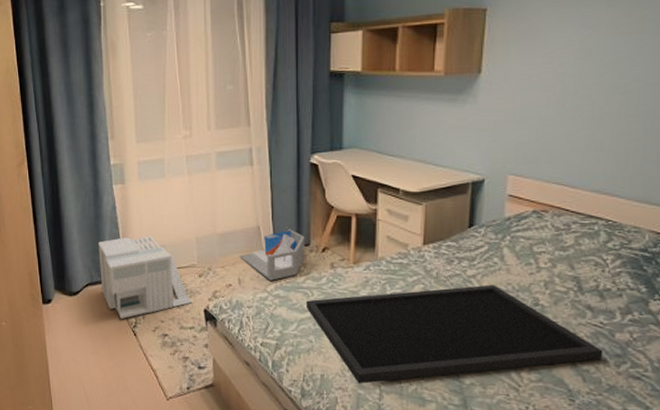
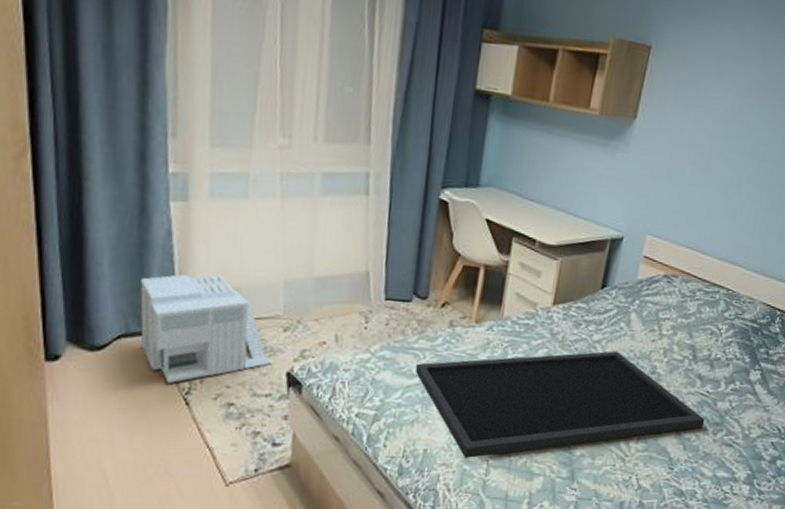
storage bin: present [239,227,305,281] -> none [340,275,423,339]

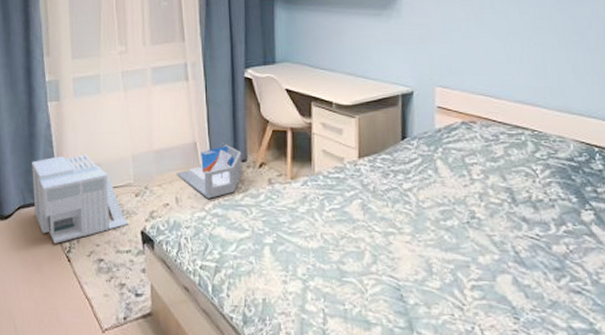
storage bin: none [340,275,423,339] -> present [176,142,243,199]
tray: present [416,351,705,459] -> none [245,198,543,308]

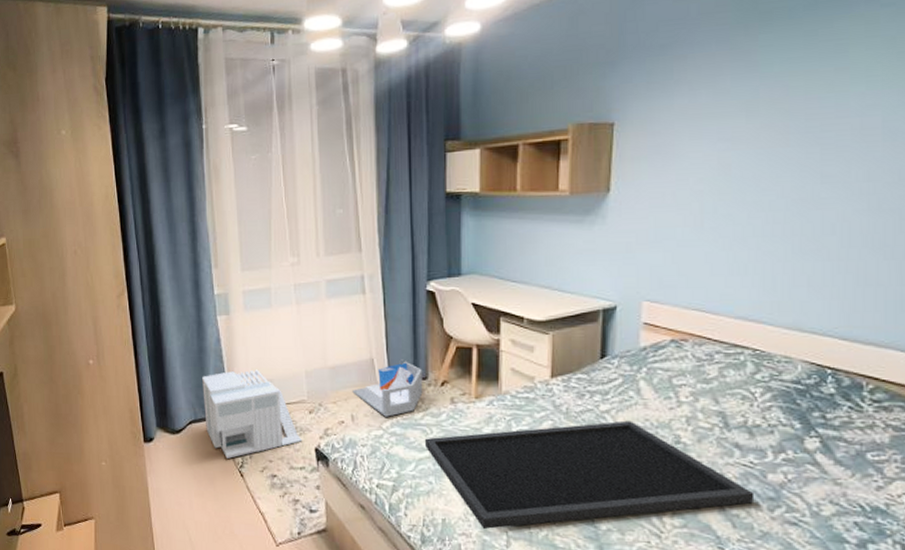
tray: none [245,198,543,308] -> present [425,420,755,530]

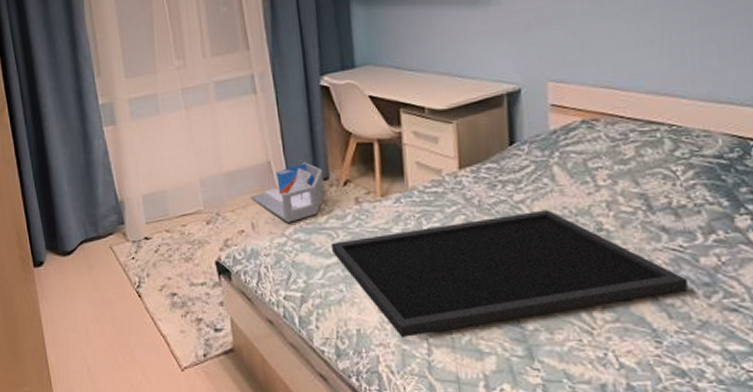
architectural model: present [202,369,302,459] -> none [91,181,201,279]

